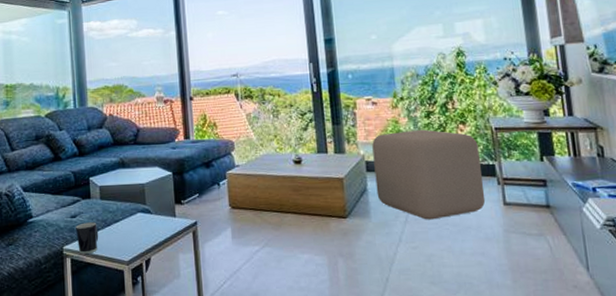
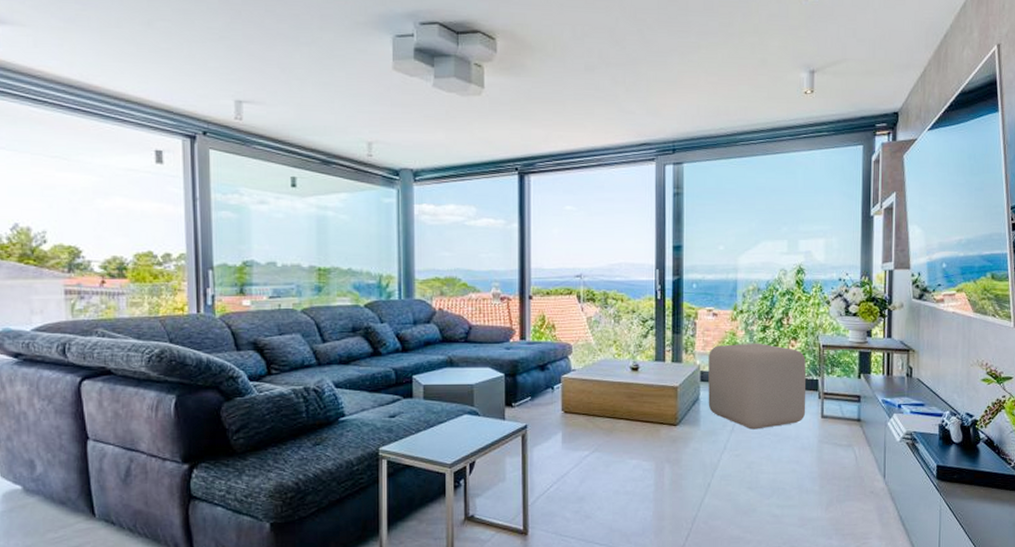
mug: present [76,222,99,254] -> none [394,423,420,456]

